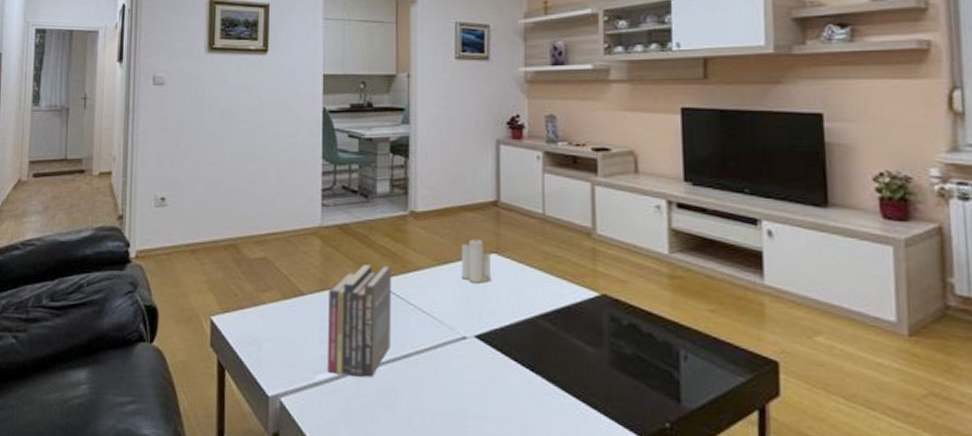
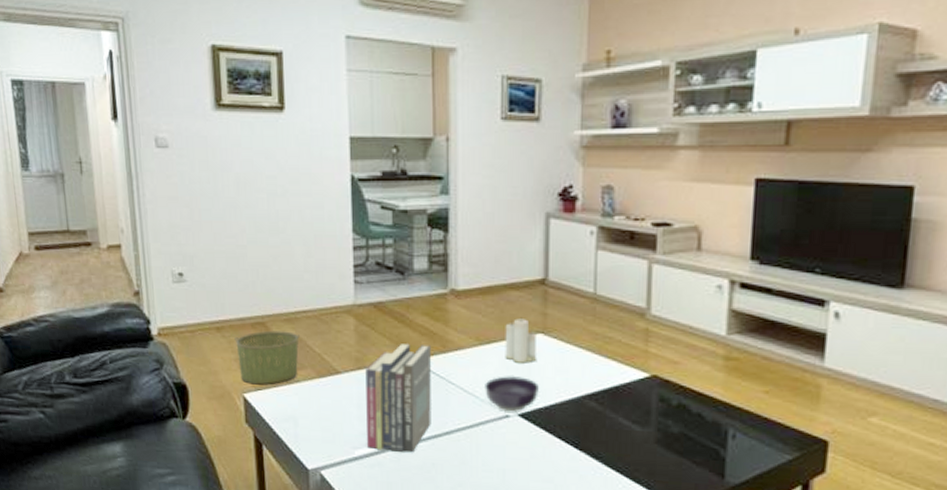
basket: none [207,252,268,308] -> present [234,330,300,385]
bowl: none [441,295,495,333] -> present [483,375,540,412]

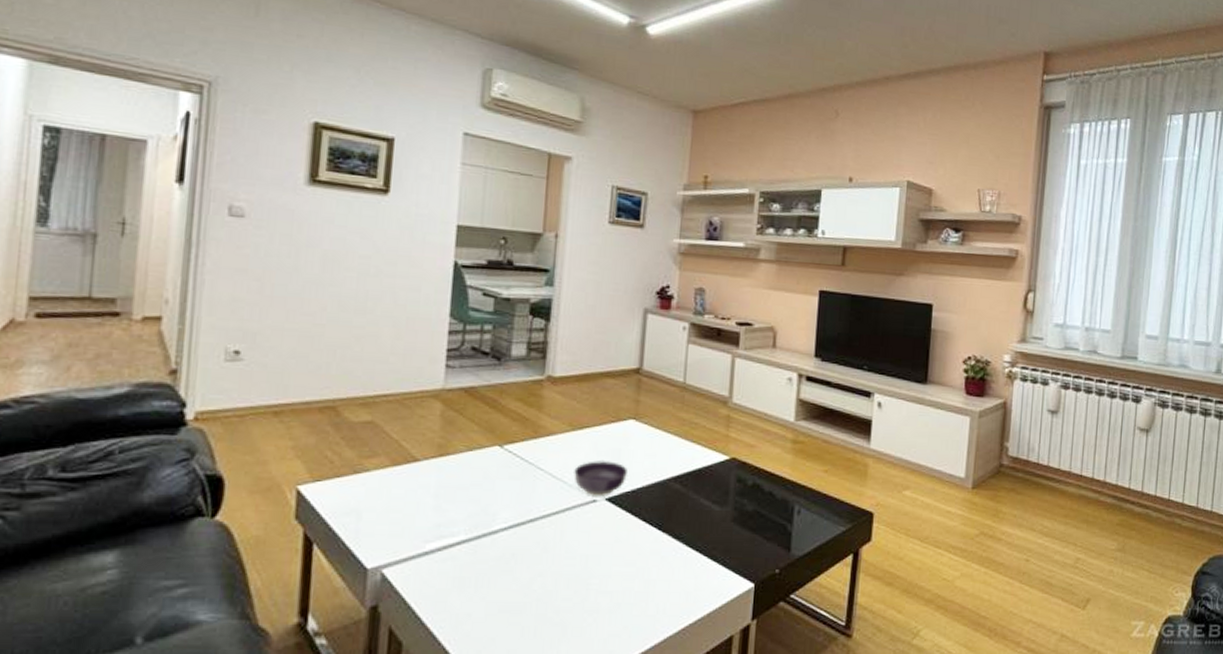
basket: present [234,330,300,385] -> none [295,415,376,476]
books: present [365,344,432,453] -> none [440,429,523,543]
candle: present [505,317,536,363] -> none [596,404,628,448]

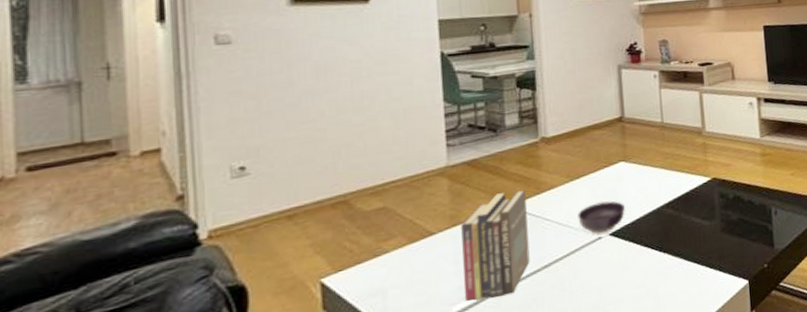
books: none [440,429,523,543] -> present [461,190,530,301]

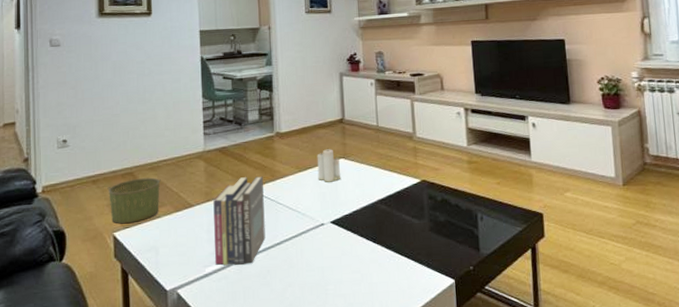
basket: none [310,204,388,268] -> present [107,177,161,224]
bowl: present [576,201,626,234] -> none [303,192,345,221]
candle: none [592,151,620,190] -> present [317,148,340,182]

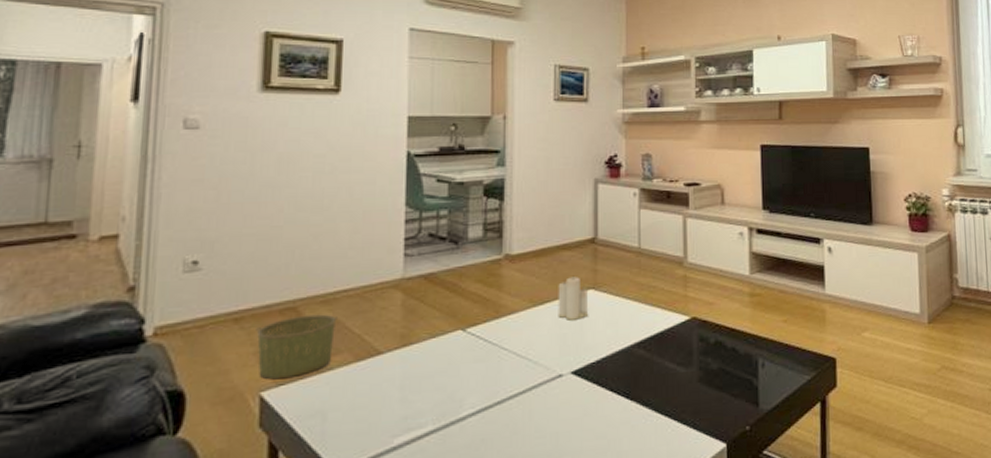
books: present [213,176,266,266] -> none [407,312,485,434]

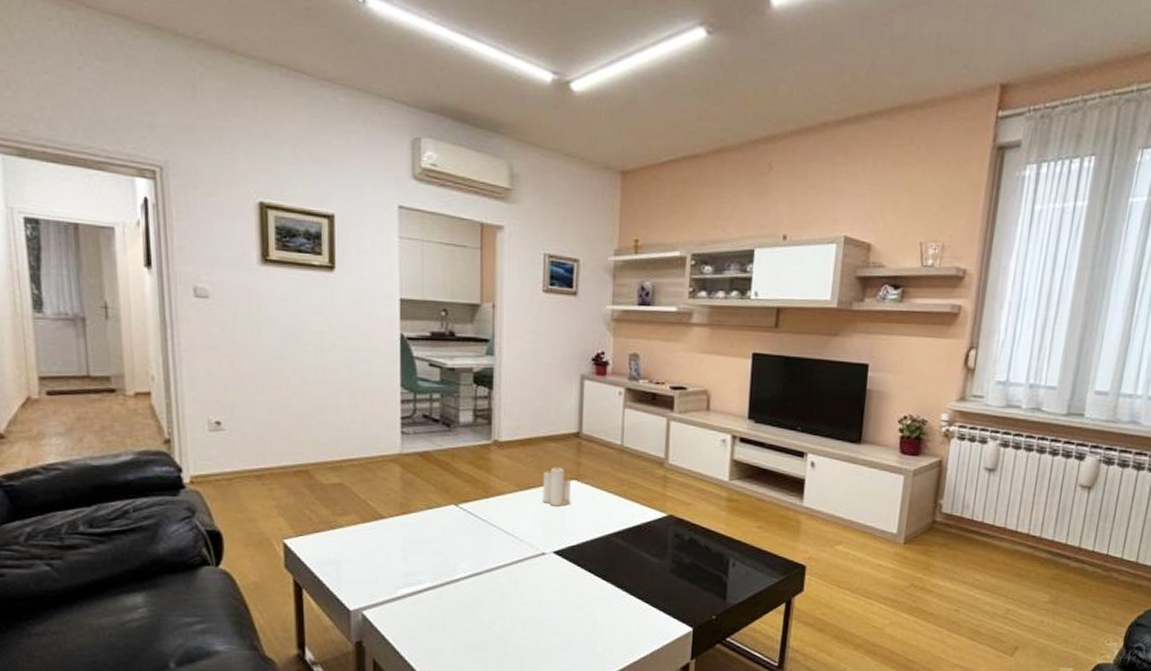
basket: present [256,314,337,380] -> none [275,478,344,531]

